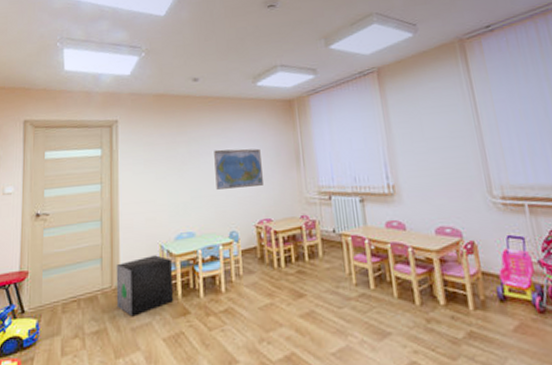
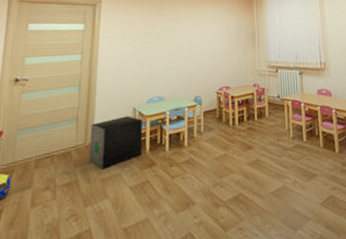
world map: present [214,148,263,190] -> none [185,29,225,62]

